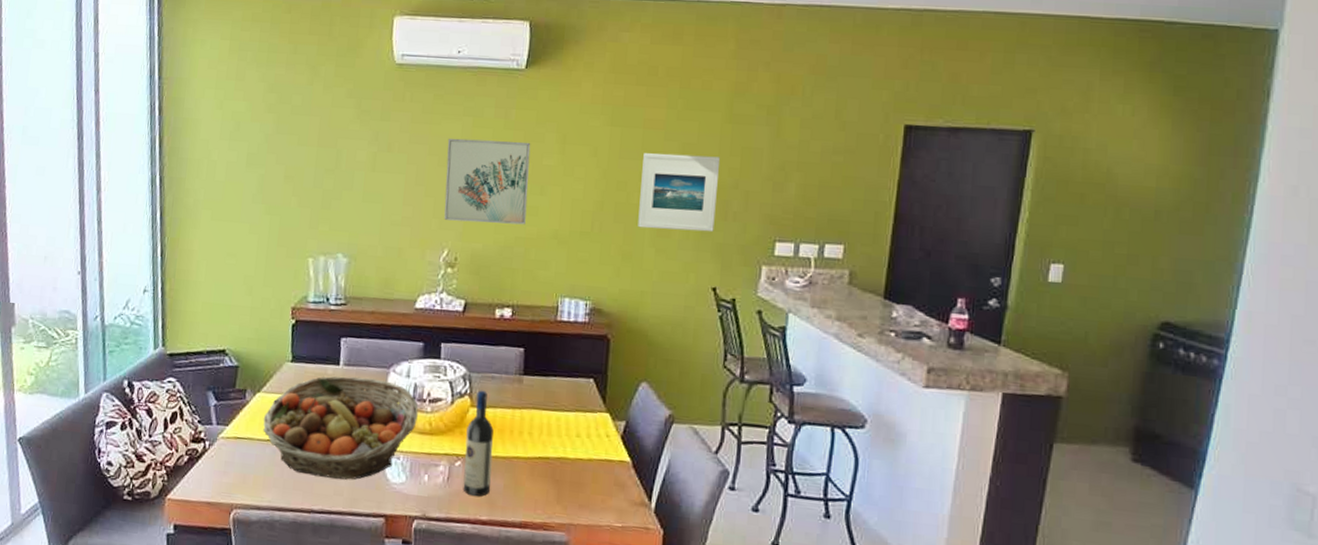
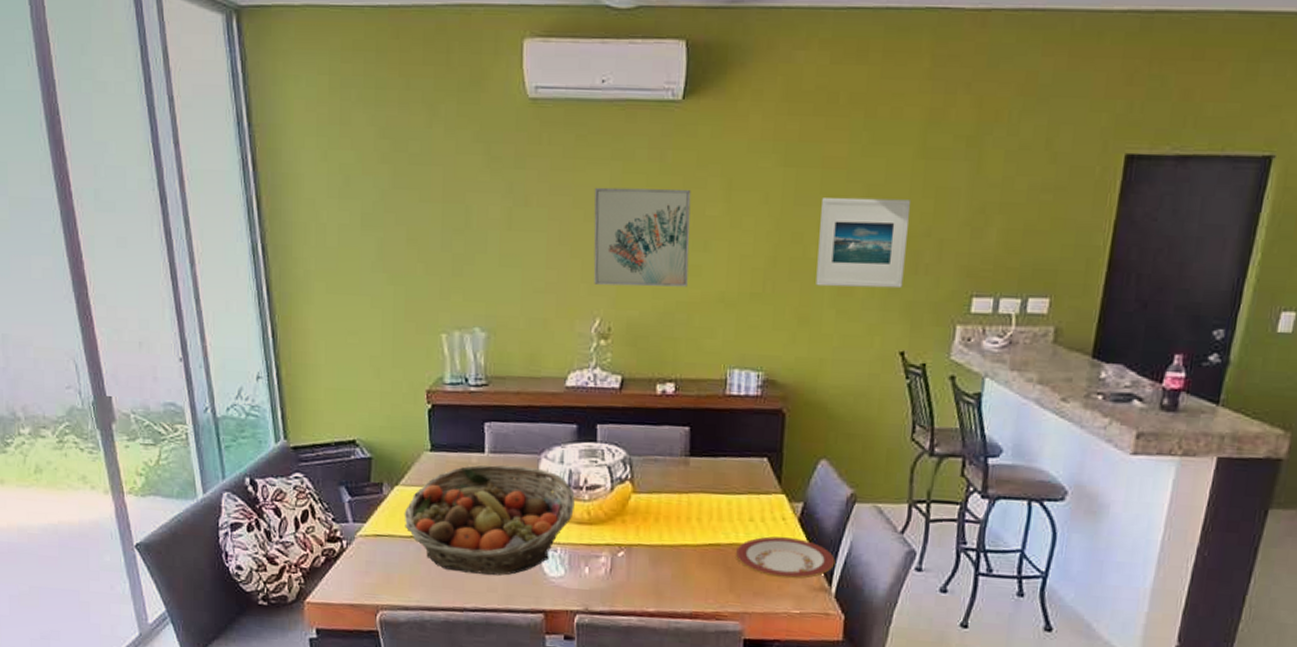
wine bottle: present [463,390,494,496] -> none [627,474,659,587]
plate: none [562,452,655,494] -> present [735,536,835,579]

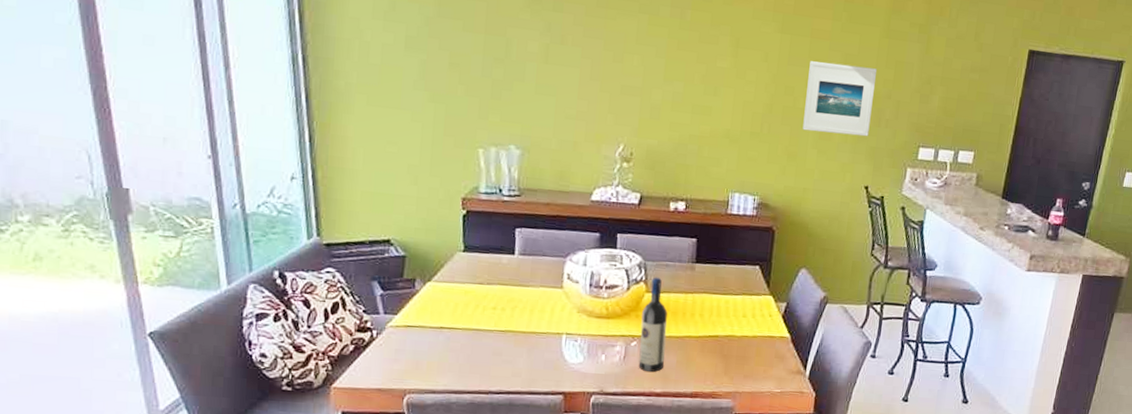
fruit basket: present [404,464,575,576] -> none [435,265,595,362]
wall art: present [593,187,692,287] -> none [620,34,706,124]
wine bottle: none [627,474,659,587] -> present [638,277,668,372]
plate: present [735,536,835,579] -> none [730,330,810,364]

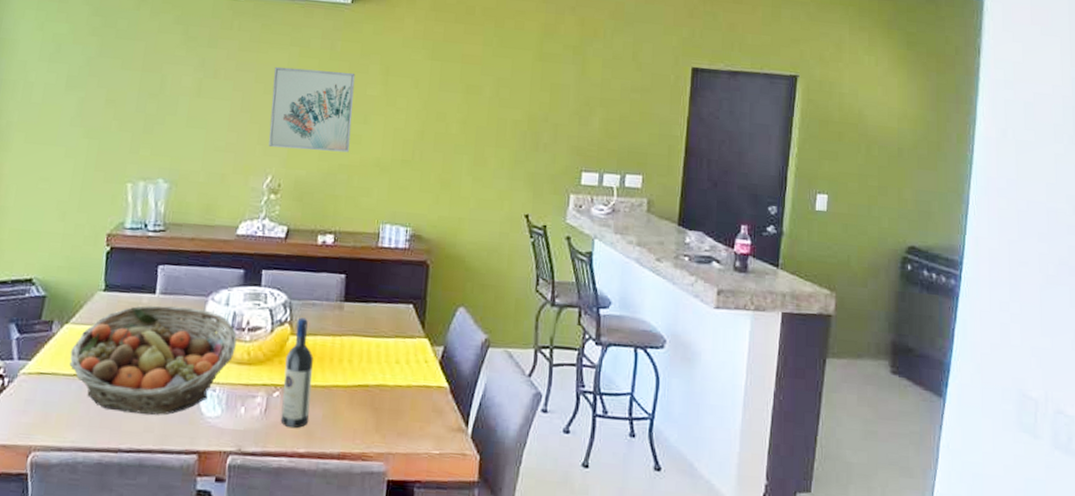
fruit basket: none [435,265,595,362] -> present [69,305,237,415]
wall art: none [620,34,706,124] -> present [268,66,356,153]
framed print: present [802,61,878,137] -> none [456,86,532,162]

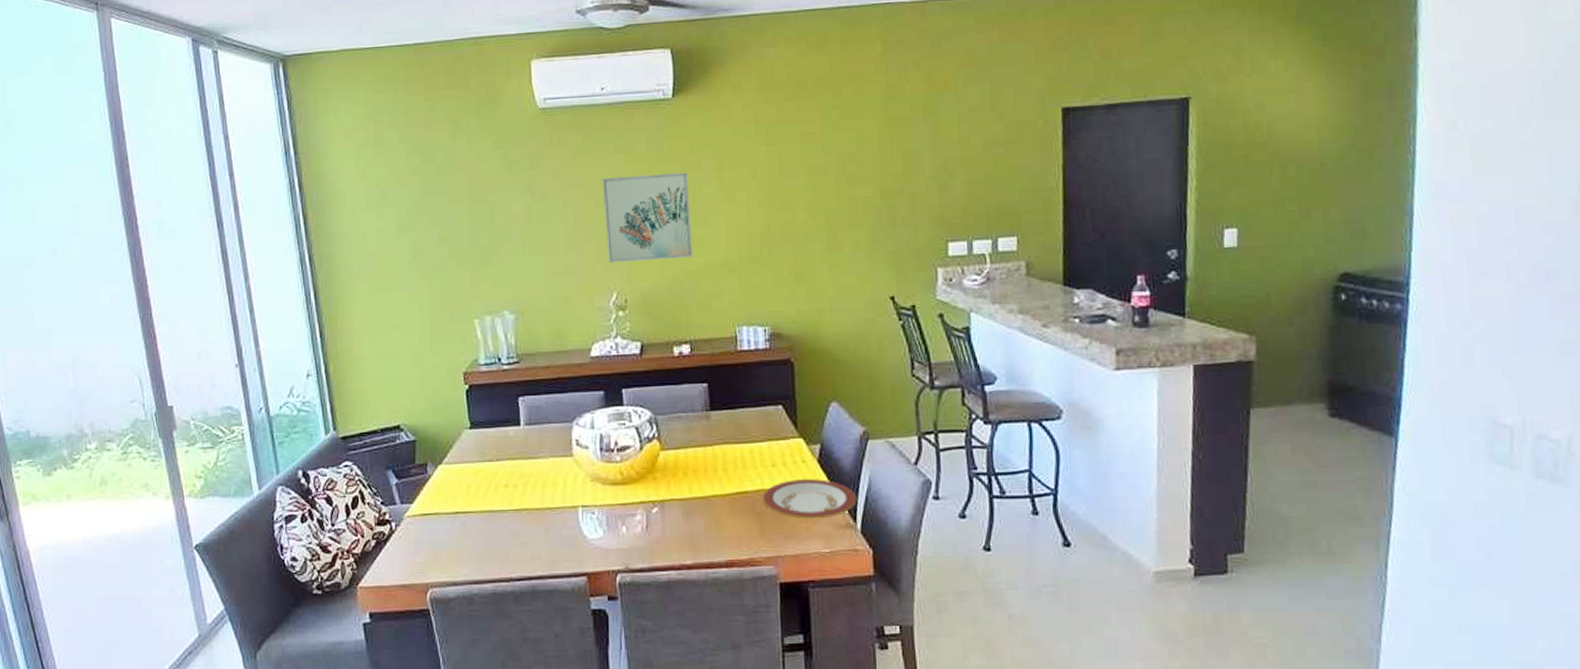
fruit basket: present [69,305,237,415] -> none [448,434,608,543]
wine bottle: present [280,317,313,428] -> none [659,432,692,541]
plate: none [381,378,472,420] -> present [762,479,857,519]

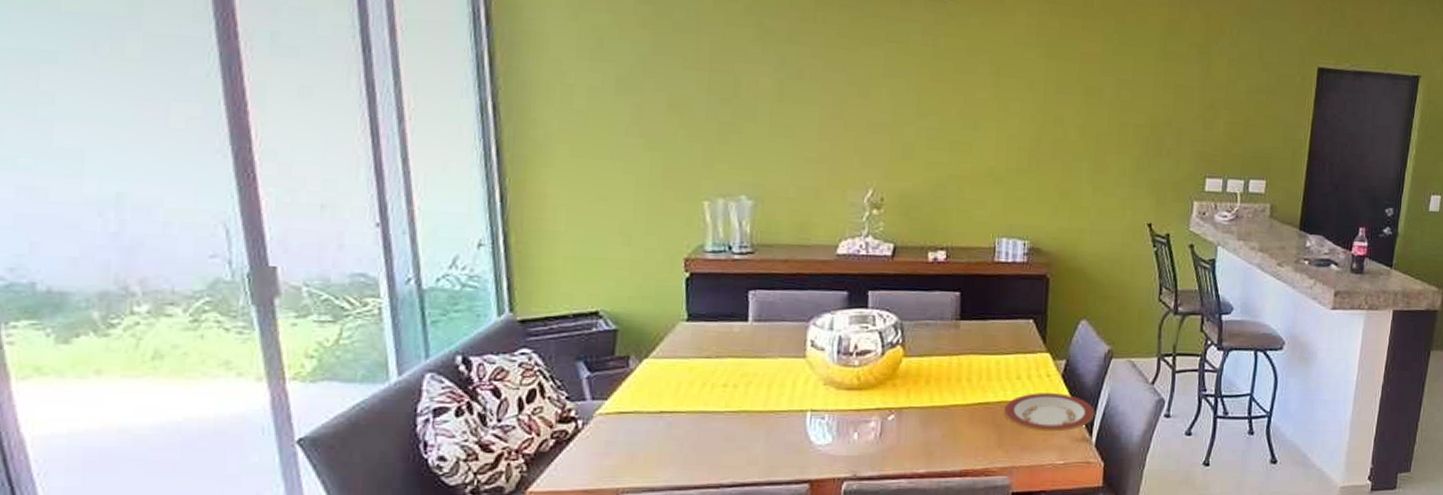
wall art: present [602,172,693,262] -> none [867,66,963,162]

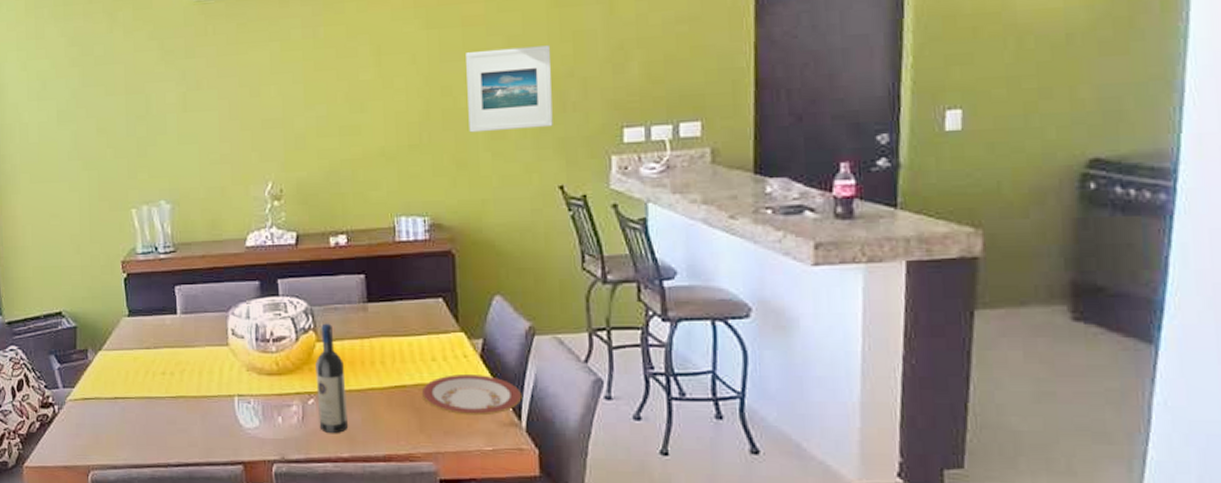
wine bottle: none [897,338,930,449] -> present [315,323,349,433]
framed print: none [1075,88,1155,169] -> present [466,45,553,133]

